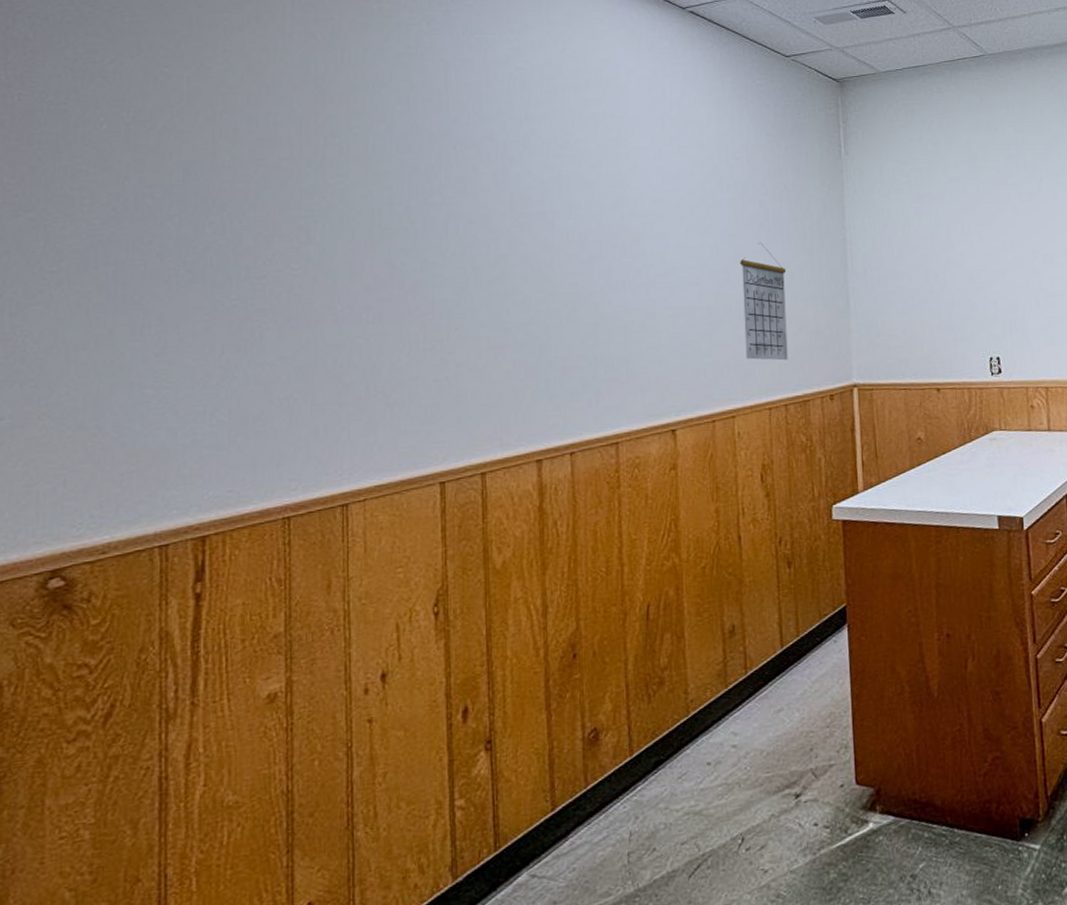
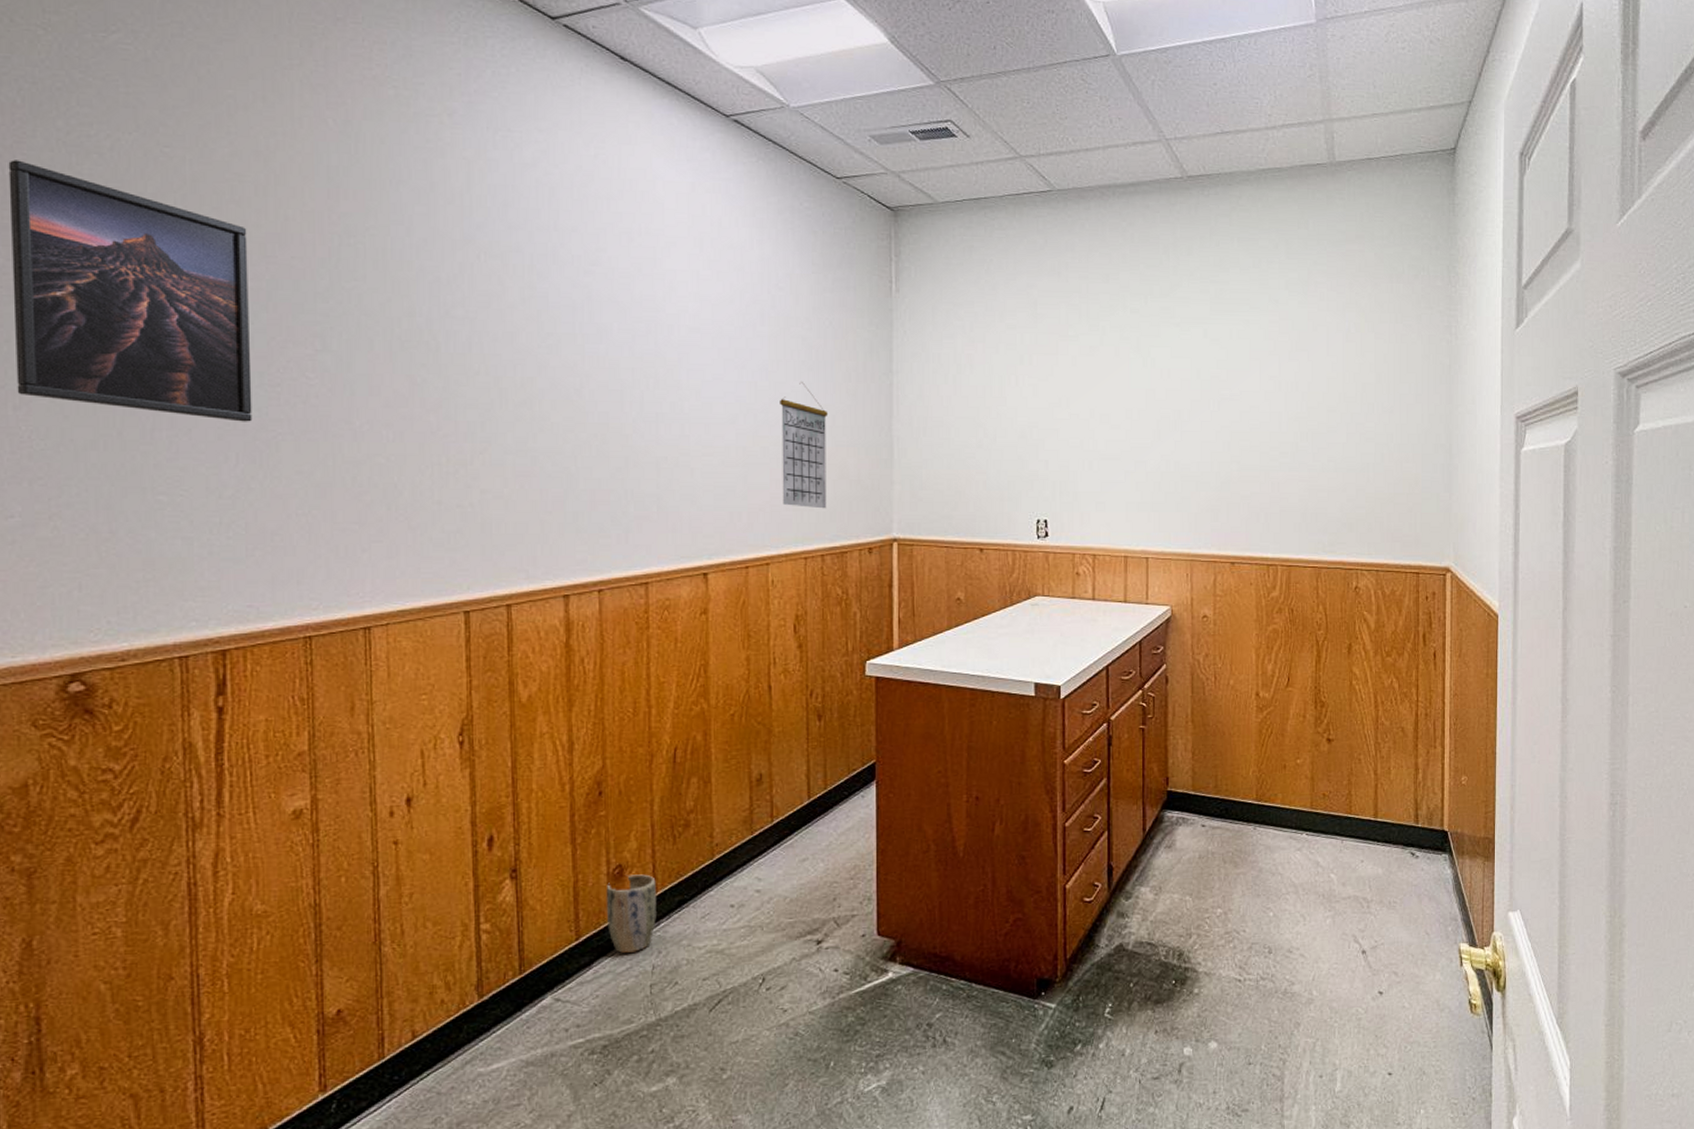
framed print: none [14,87,239,314] -> present [8,160,252,422]
plant pot: none [581,736,633,821] -> present [606,874,656,953]

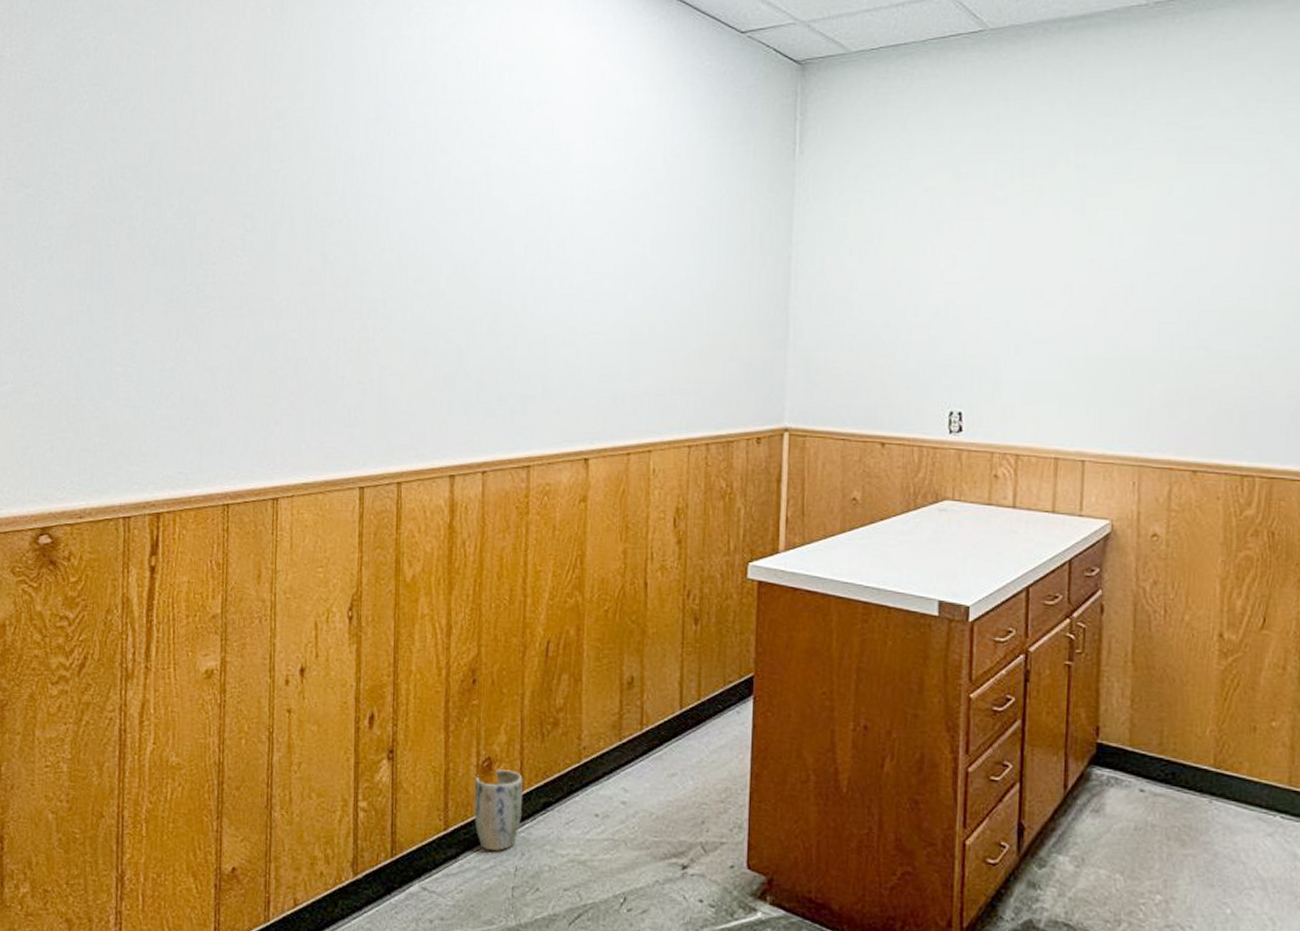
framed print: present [8,160,252,422] -> none [15,65,196,299]
calendar: present [780,382,828,509] -> none [668,255,721,393]

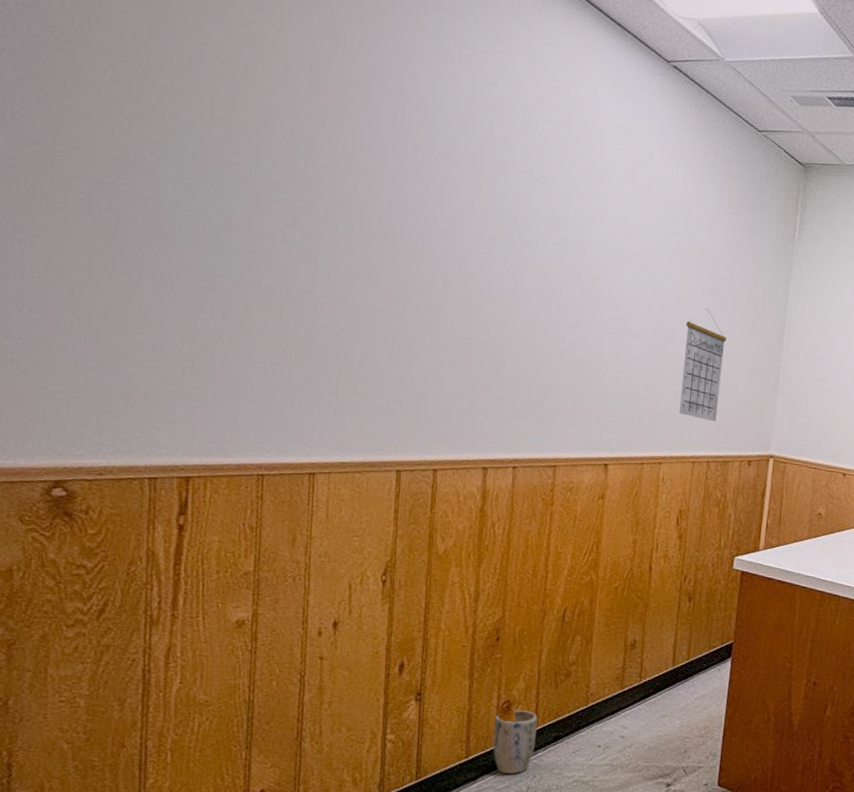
calendar: none [668,255,721,393] -> present [679,308,727,422]

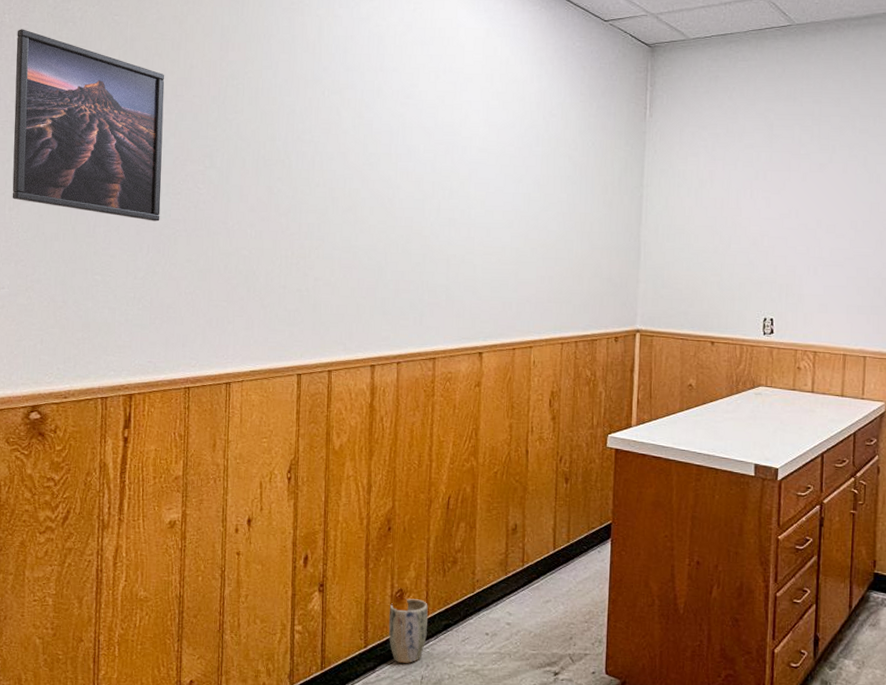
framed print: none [23,17,235,282] -> present [12,29,165,222]
calendar: present [679,308,727,422] -> none [545,194,587,302]

